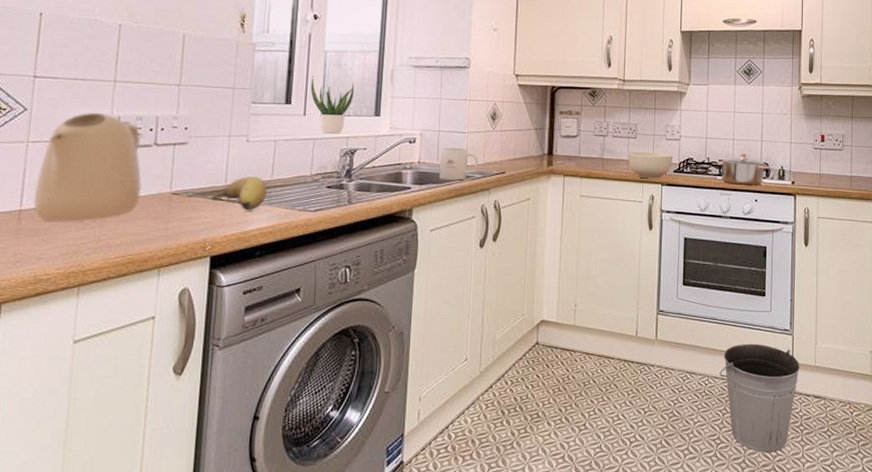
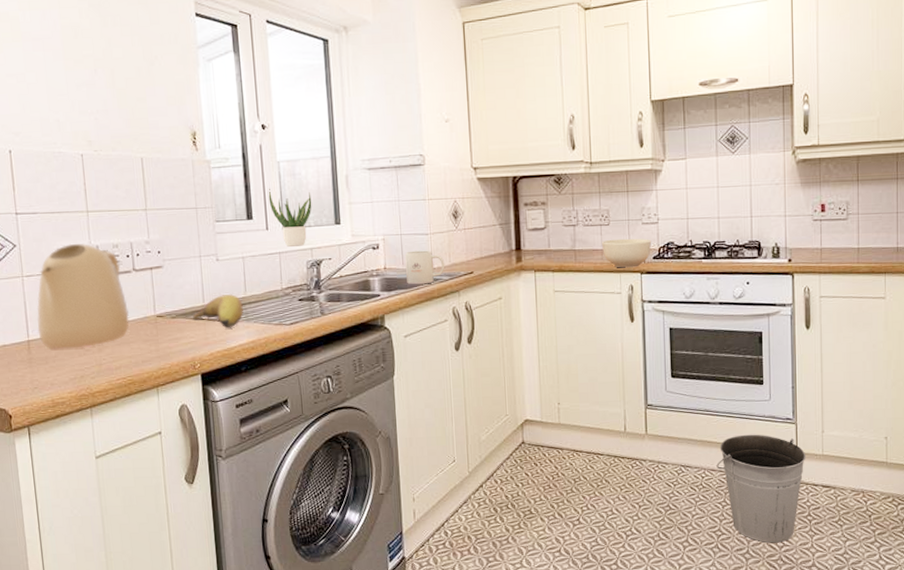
cooking pot: present [716,153,772,185] -> none [701,232,764,267]

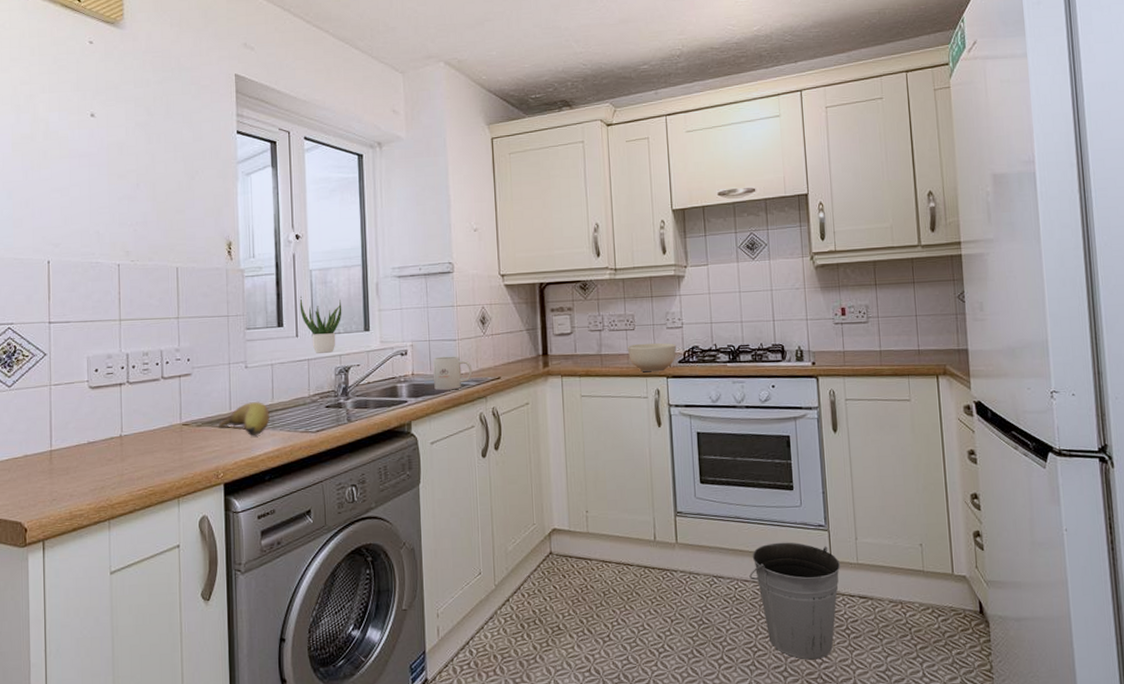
kettle: present [36,243,130,349] -> none [61,352,154,459]

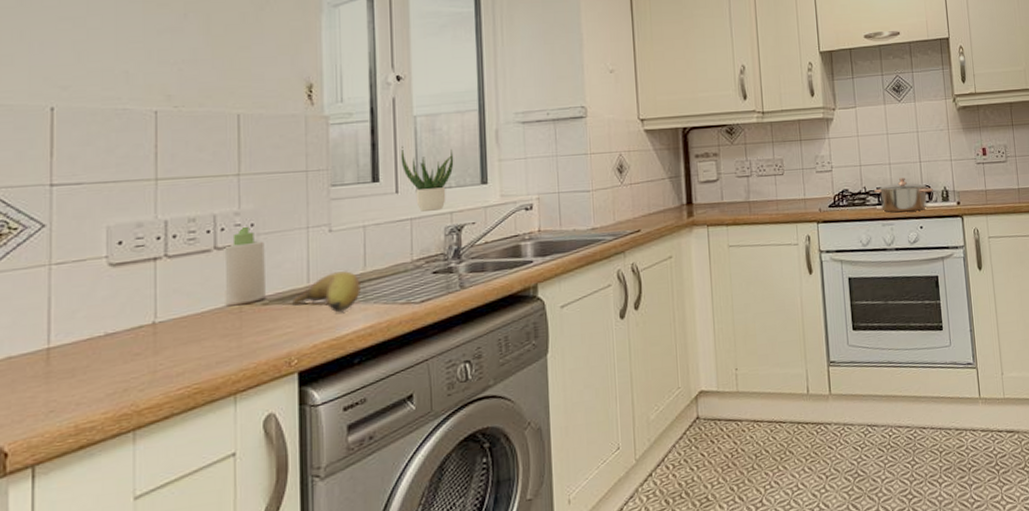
bottle: none [167,359,199,427] -> present [222,224,266,307]
mug: present [432,356,473,391] -> none [562,208,609,248]
bowl: present [627,342,677,373] -> none [776,187,827,219]
cooking pot: none [725,336,788,371] -> present [874,177,934,213]
bucket: present [749,542,841,659] -> none [903,382,989,501]

